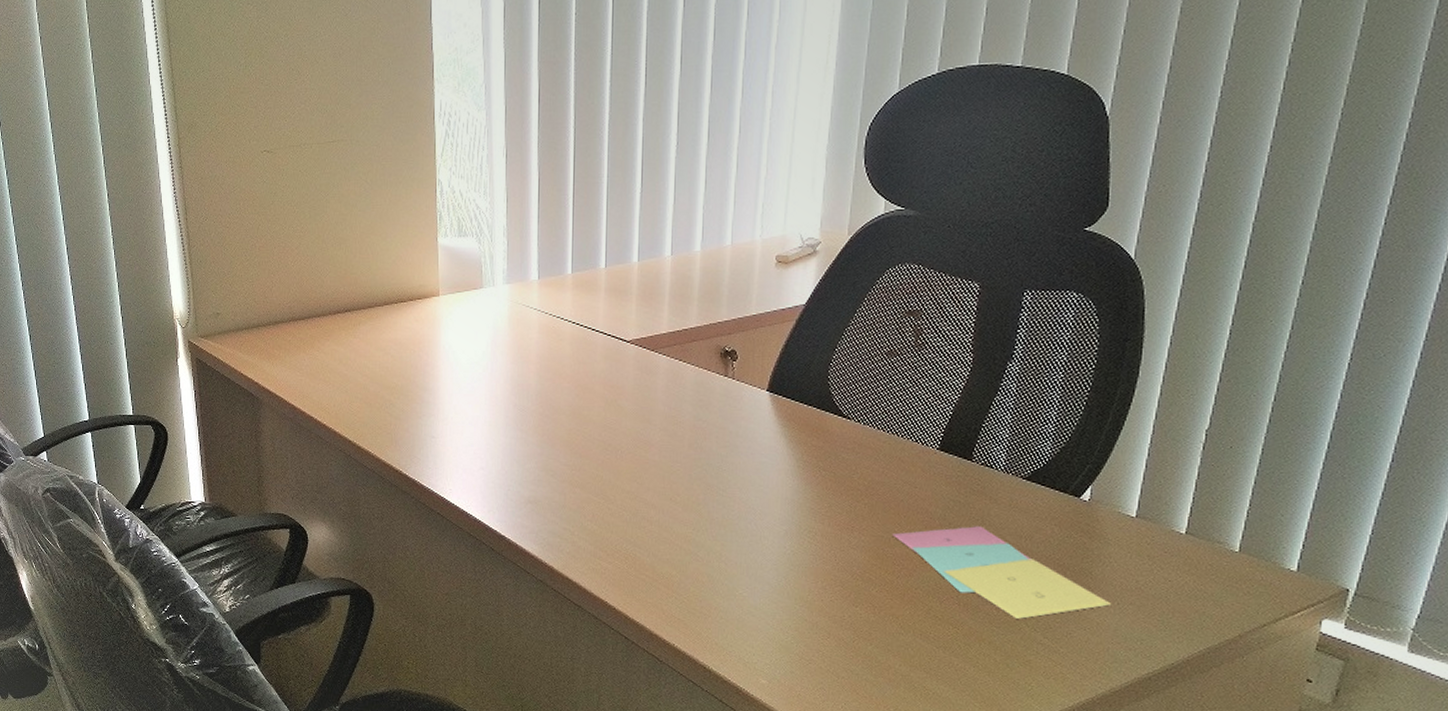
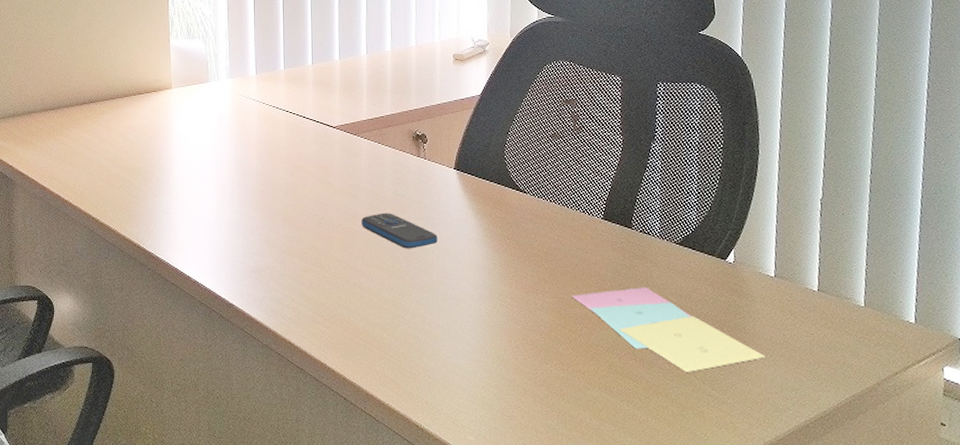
mobile phone: none [654,439,742,480] -> present [361,212,438,249]

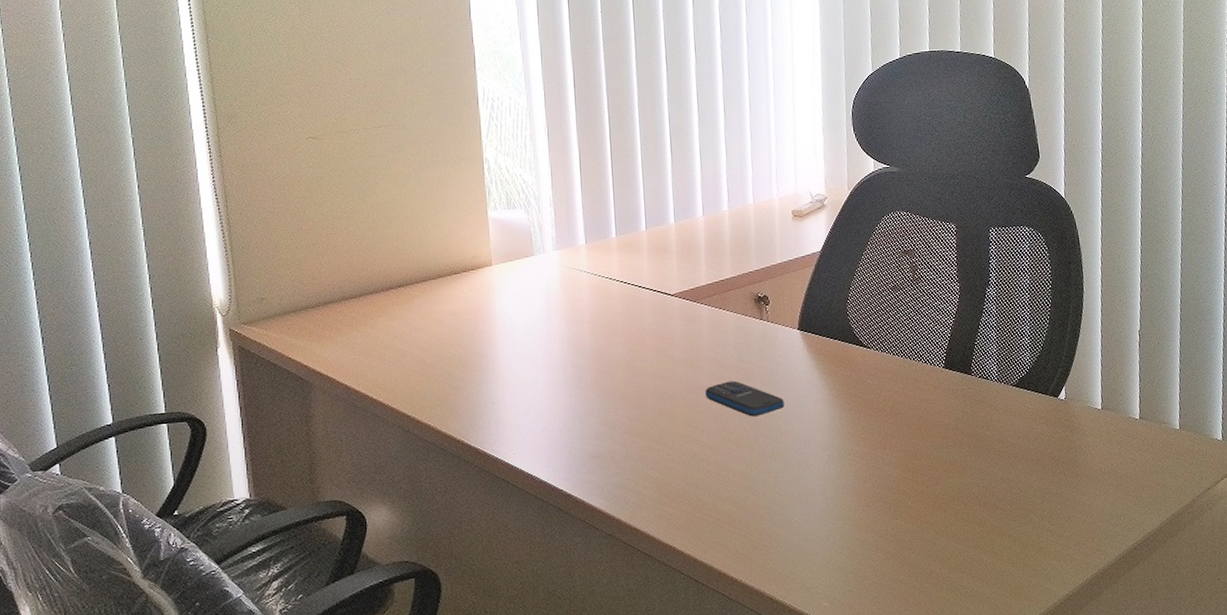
sticky notes: present [572,287,766,372] -> none [917,431,1097,511]

